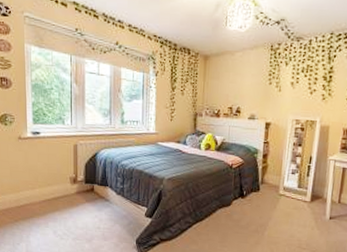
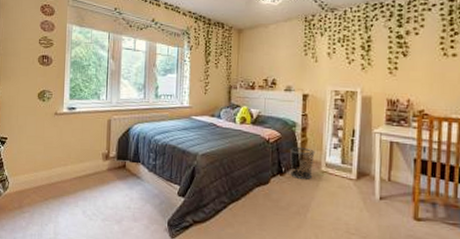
waste bin: none [251,172,275,202] -> present [289,146,315,179]

